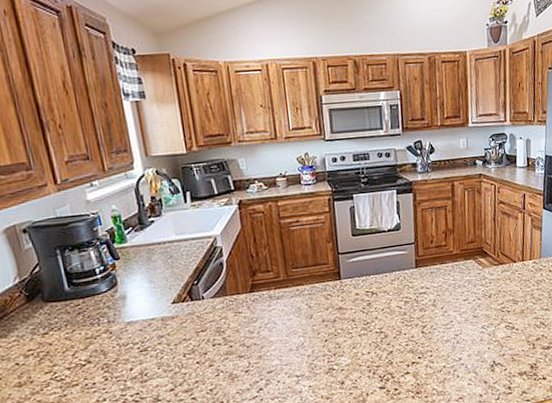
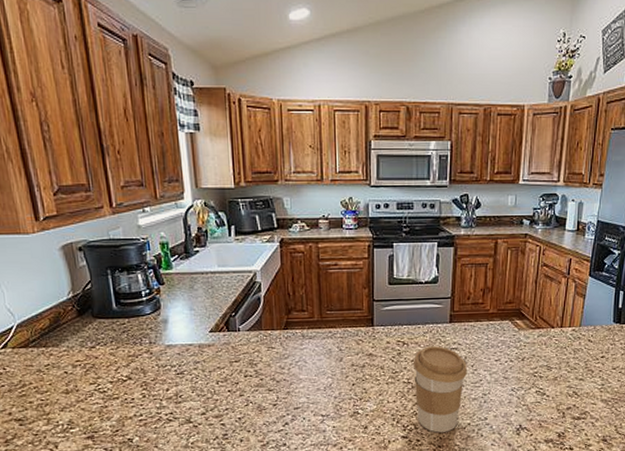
coffee cup: none [384,292,438,379] -> present [414,346,467,433]

